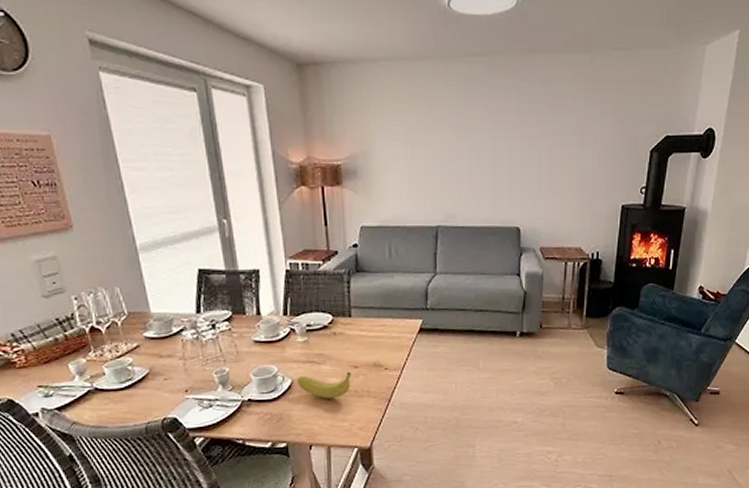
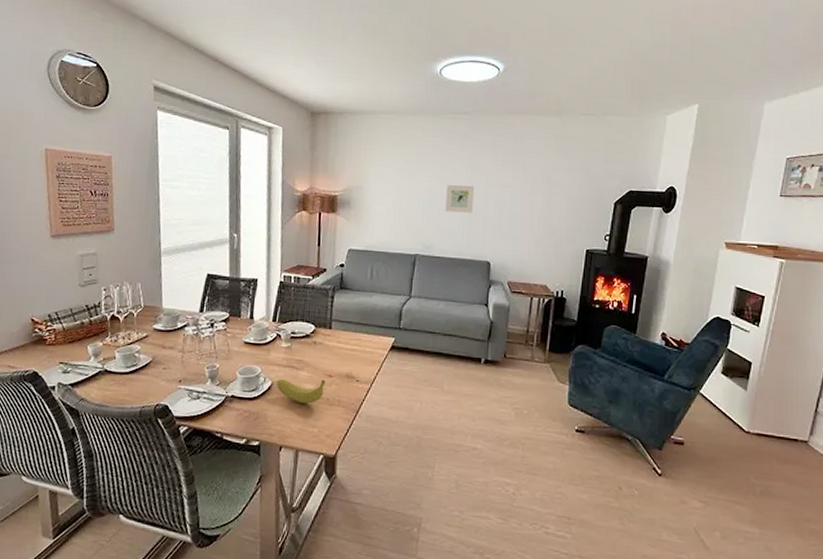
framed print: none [466,142,497,175] -> present [445,185,474,213]

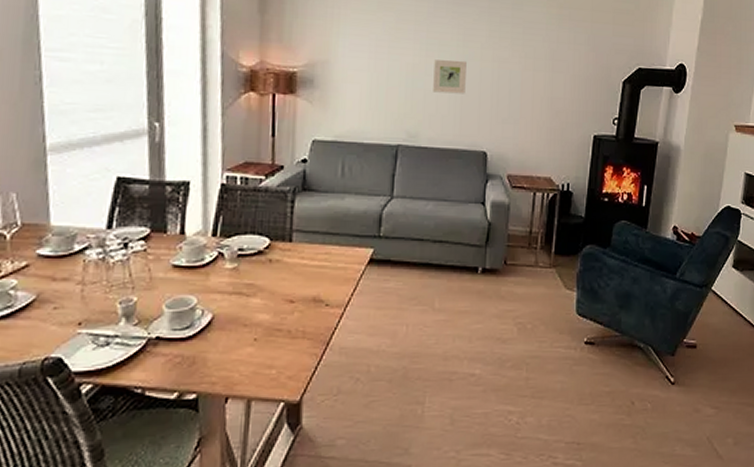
fruit: present [277,379,326,404] -> none [219,307,286,340]

